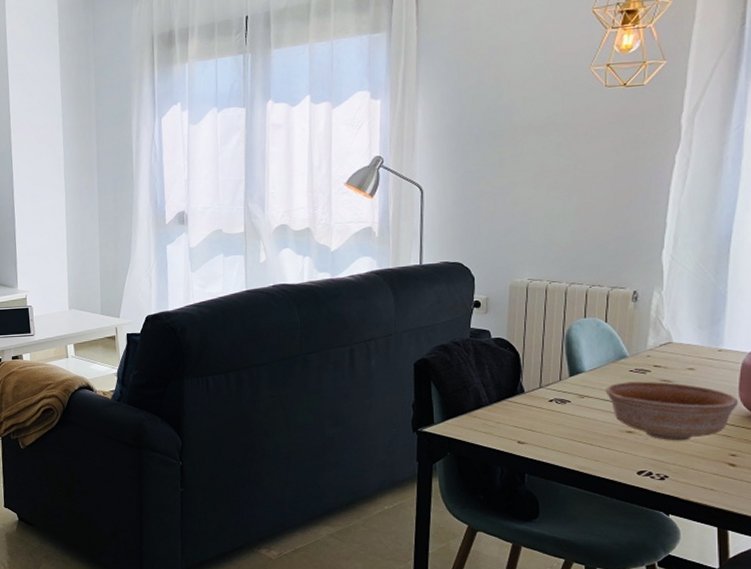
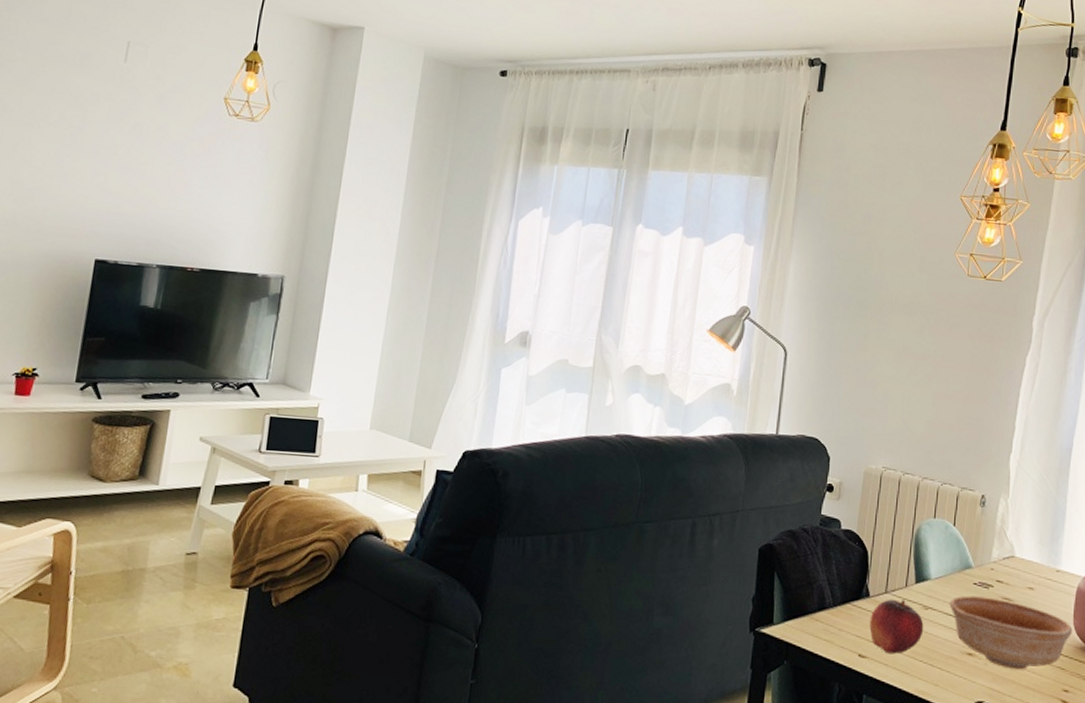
fruit: none [526,392,581,439] -> present [869,599,924,654]

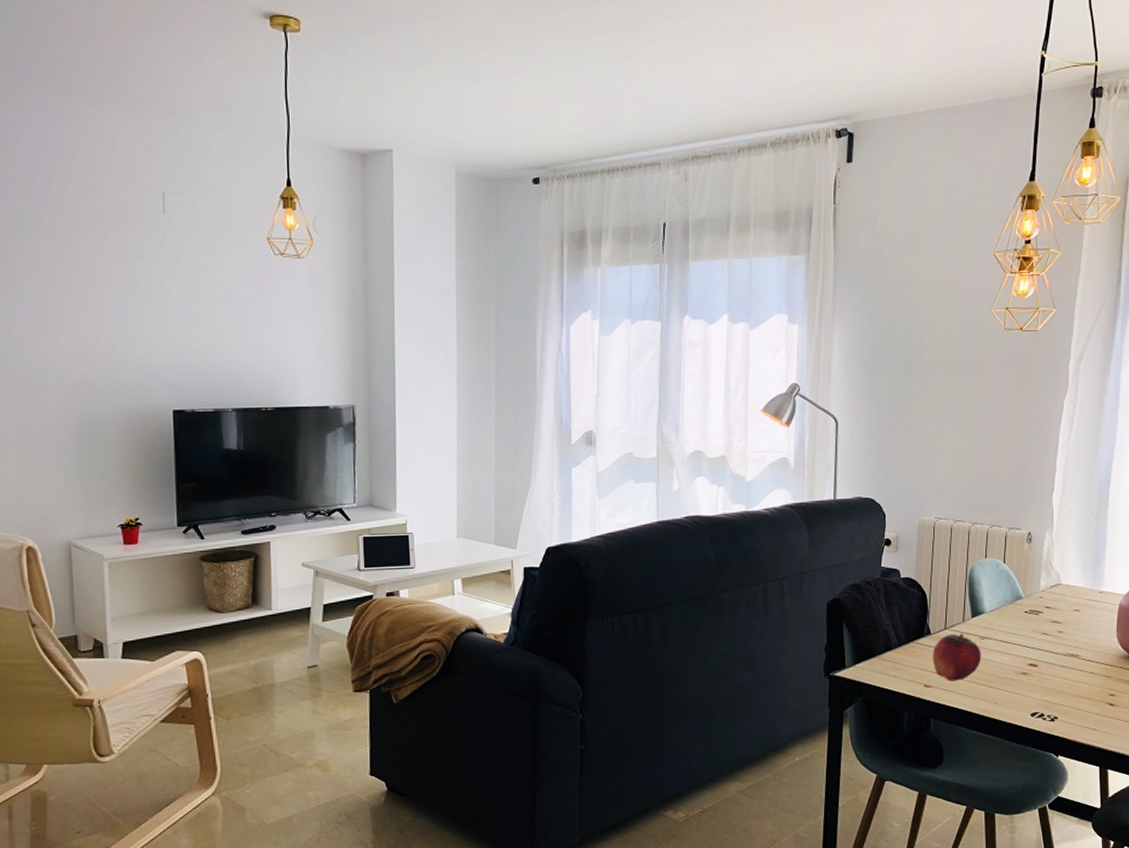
bowl: present [949,595,1073,670] -> none [1003,622,1117,682]

